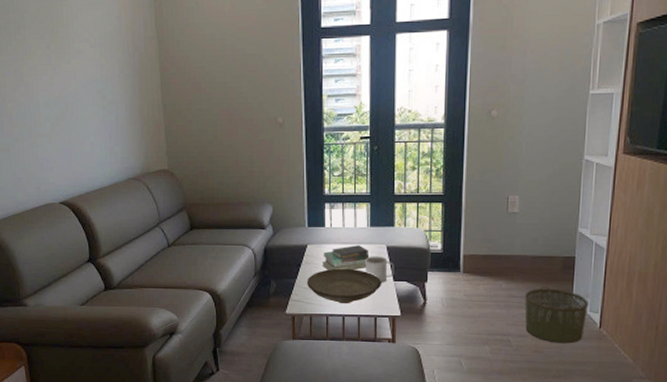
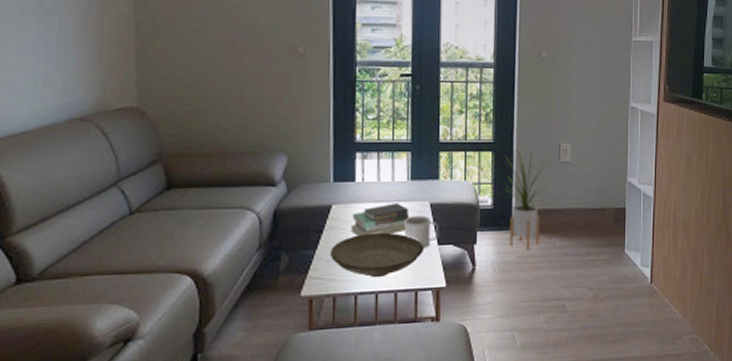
house plant: none [453,200,500,290] -> present [504,148,553,251]
basket: present [525,285,590,344] -> none [579,240,641,304]

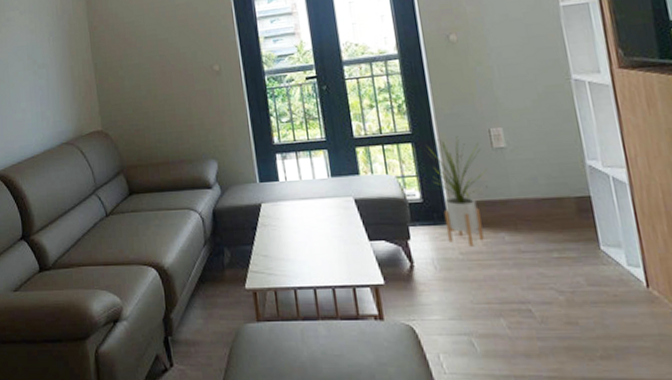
decorative bowl: present [329,232,425,278] -> none [265,228,356,273]
books: present [350,203,410,236] -> none [280,200,336,233]
mug: present [405,215,439,248] -> none [331,211,369,244]

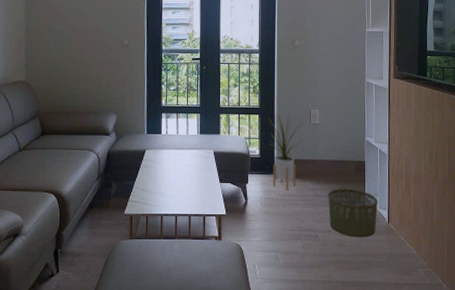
basket: none [537,235,628,311] -> present [328,186,379,238]

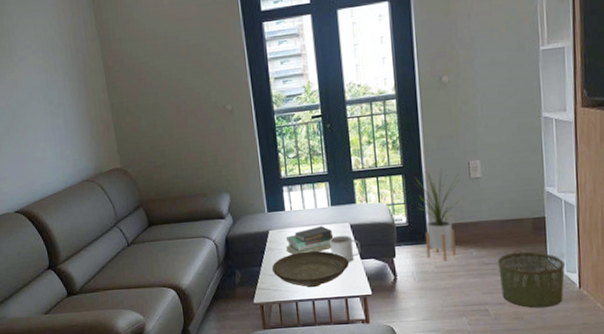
decorative bowl: none [144,171,210,205] -> present [271,250,350,288]
books: none [158,151,199,173] -> present [285,226,334,255]
mug: none [196,160,220,184] -> present [330,235,361,262]

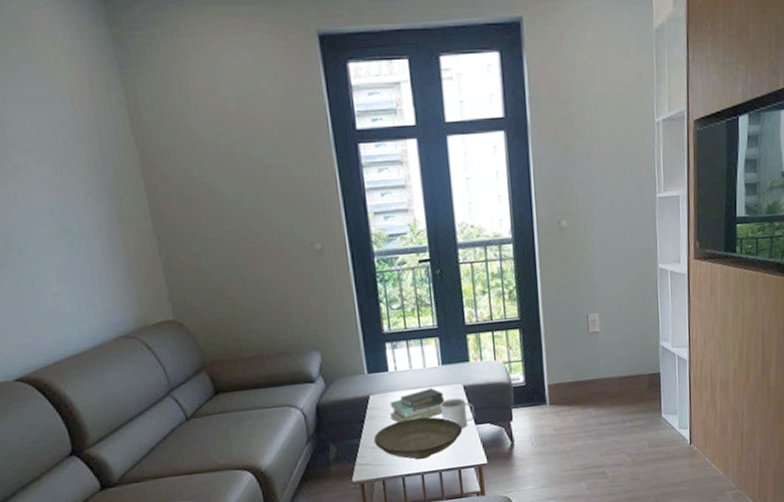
house plant: present [415,168,465,261] -> none [532,322,583,423]
basket: present [498,249,566,308] -> none [615,407,678,467]

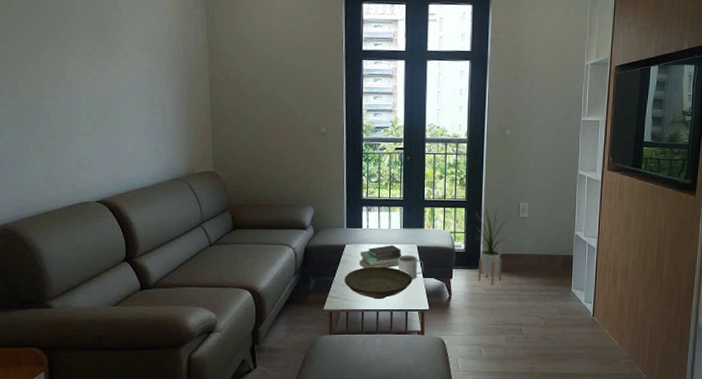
house plant: none [532,322,583,423] -> present [474,206,513,285]

